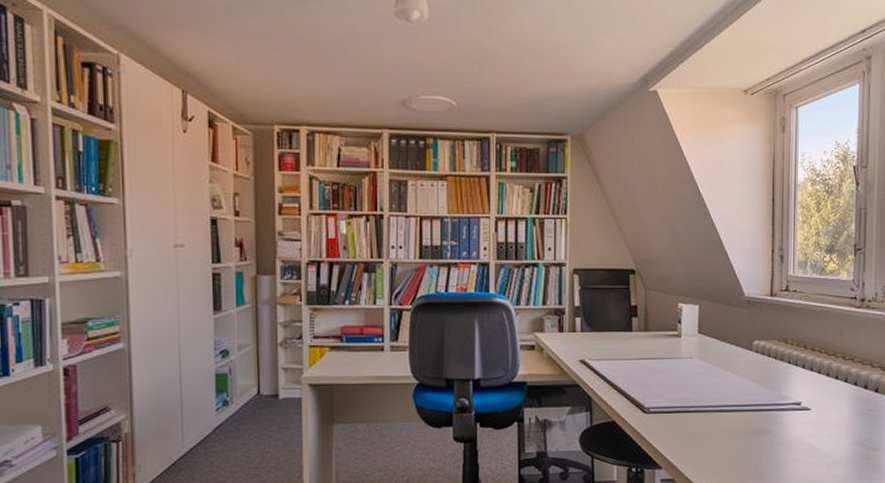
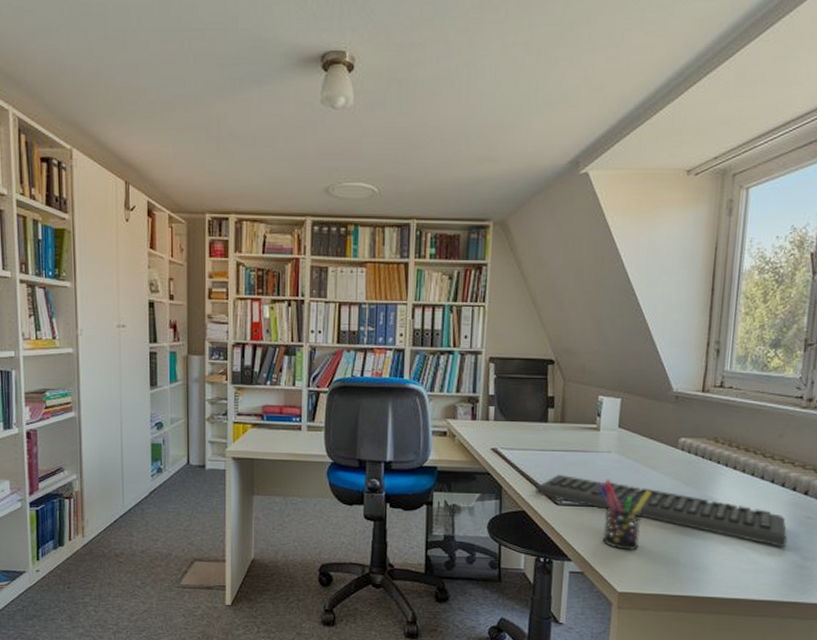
keyboard: none [624,382,853,439] -> present [535,474,787,547]
pen holder: none [683,384,732,454] -> present [598,479,652,550]

